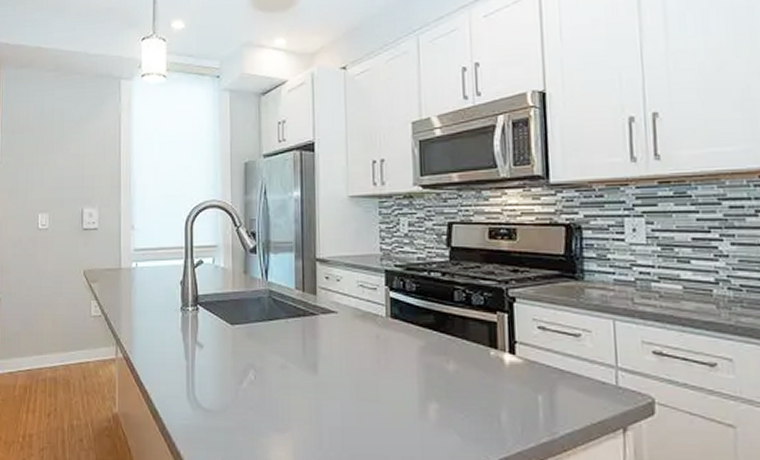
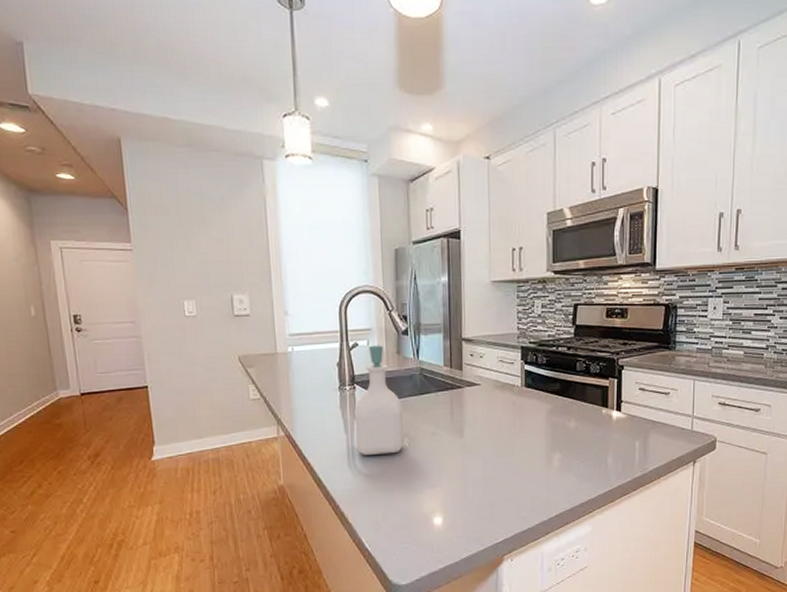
soap bottle: none [197,263,249,387] -> present [355,345,404,455]

